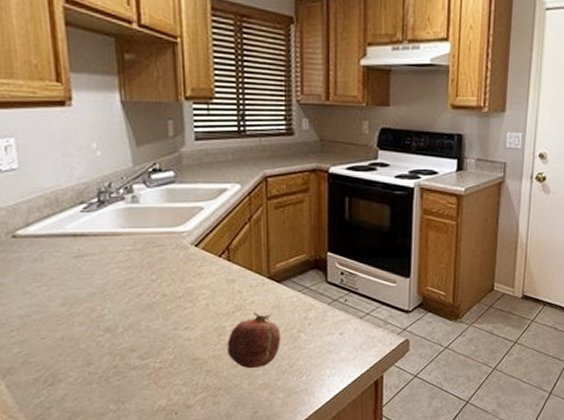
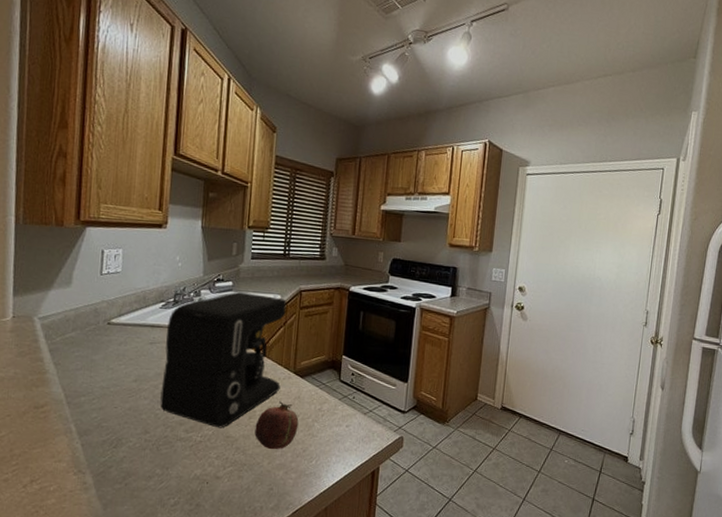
coffee maker: none [94,183,253,351] -> present [160,291,287,428]

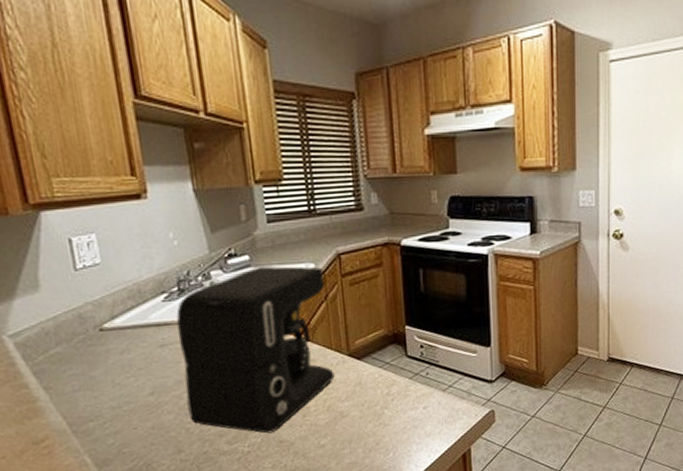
fruit: present [254,401,299,450] -> none [312,391,366,449]

